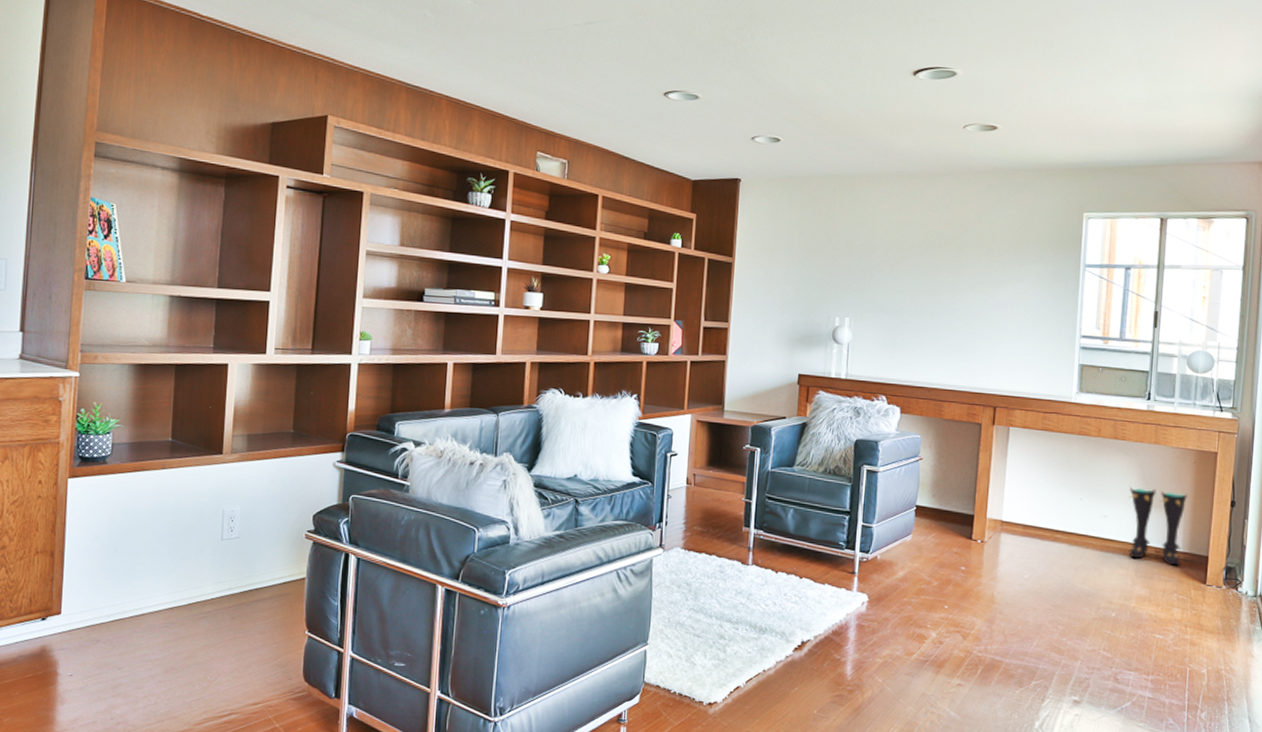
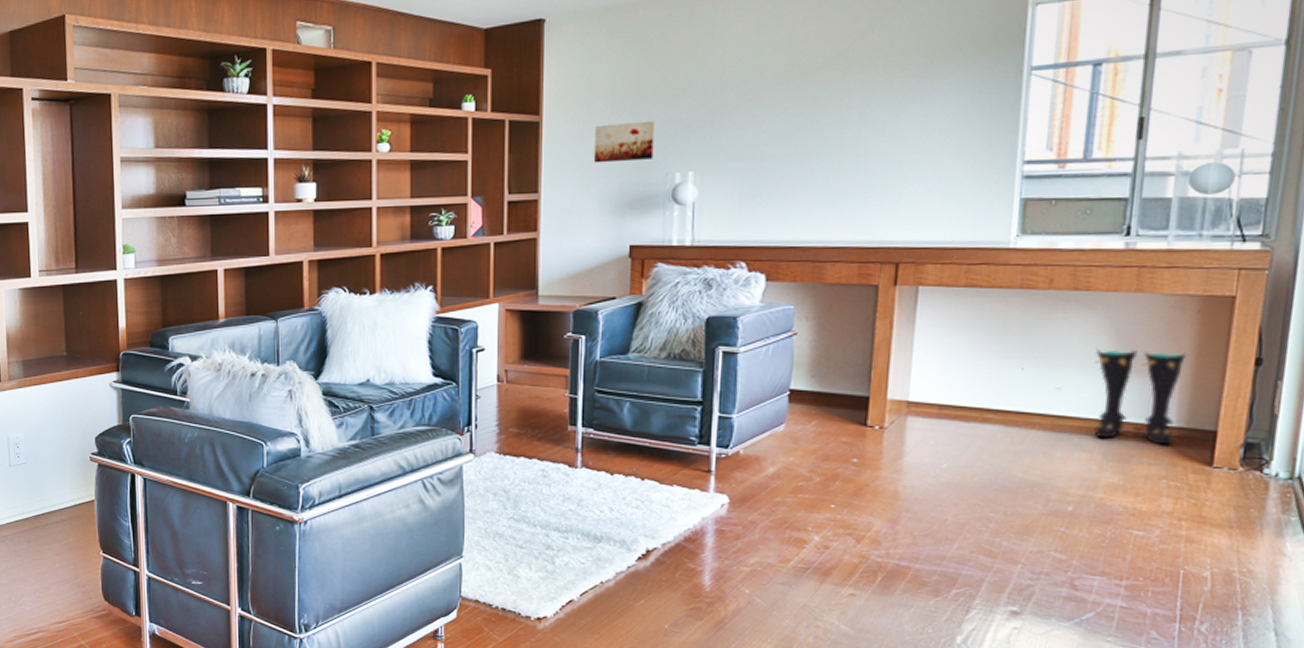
wall art: none [773,271,821,304] -> present [593,120,655,163]

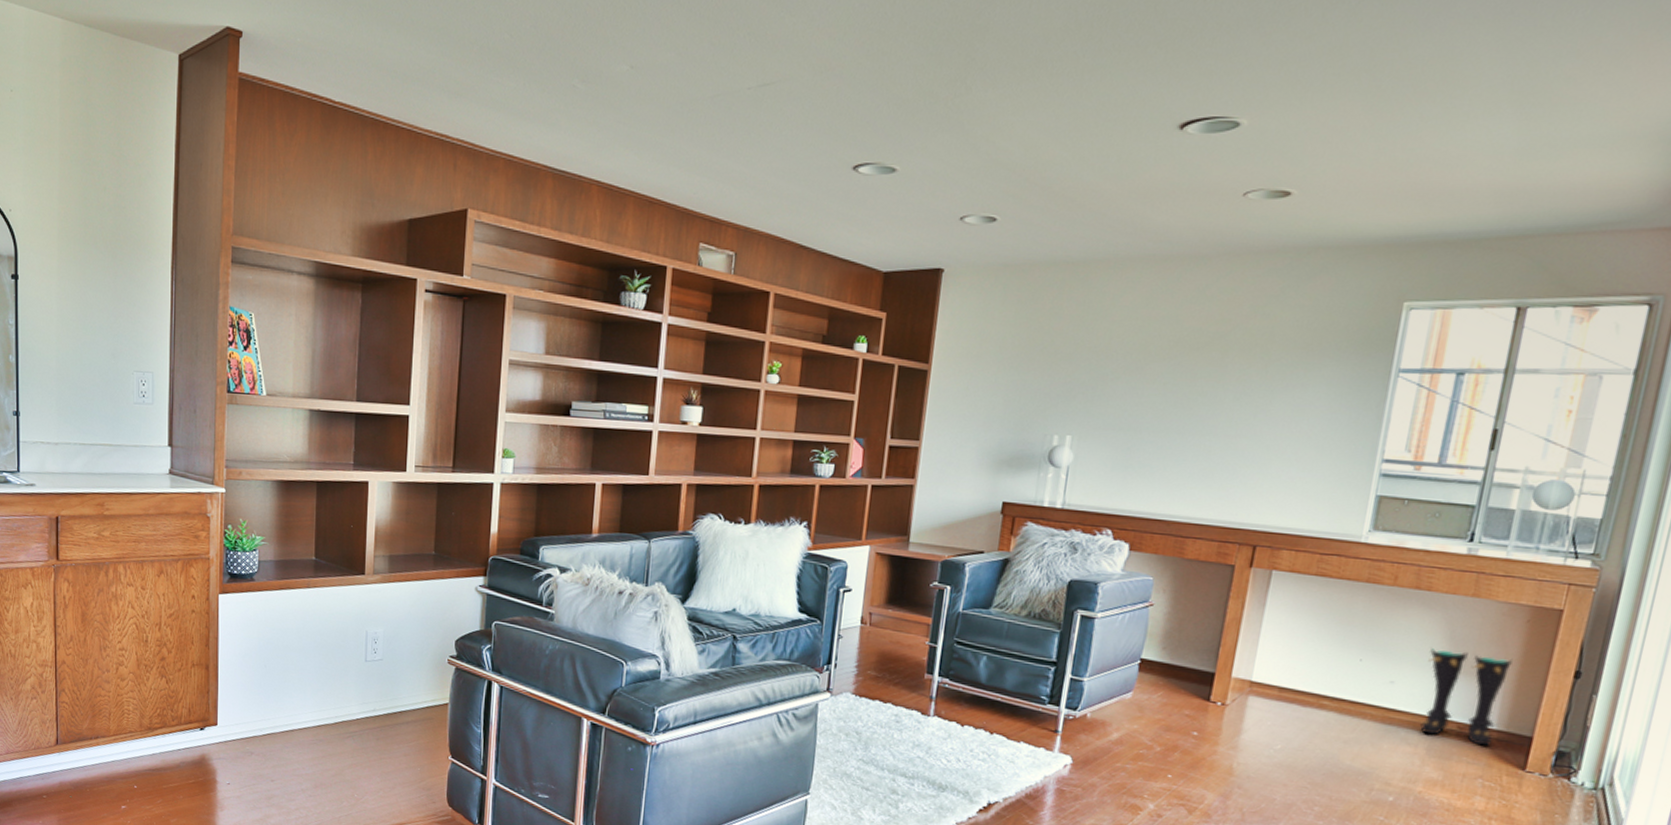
wall art: present [593,120,655,163] -> none [976,380,1039,419]

